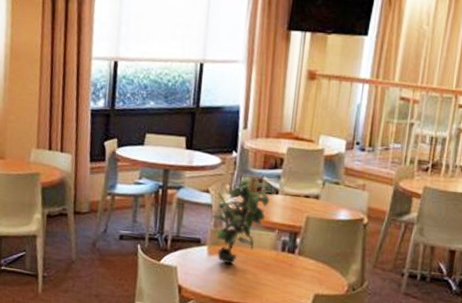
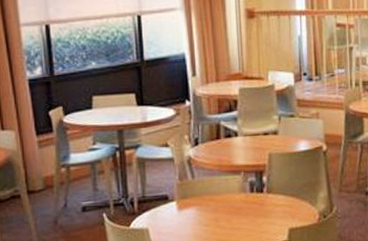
potted plant: present [211,176,273,265] -> none [175,123,232,216]

